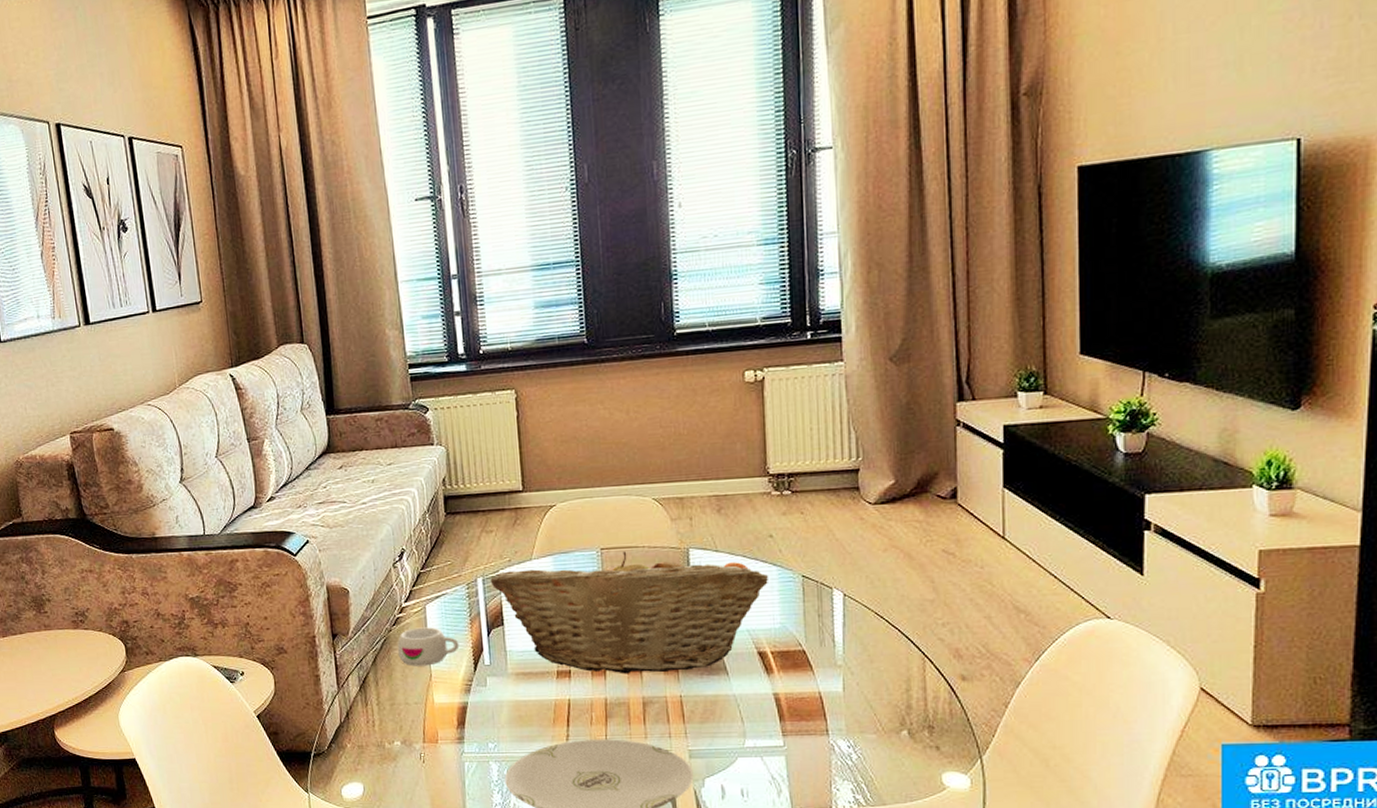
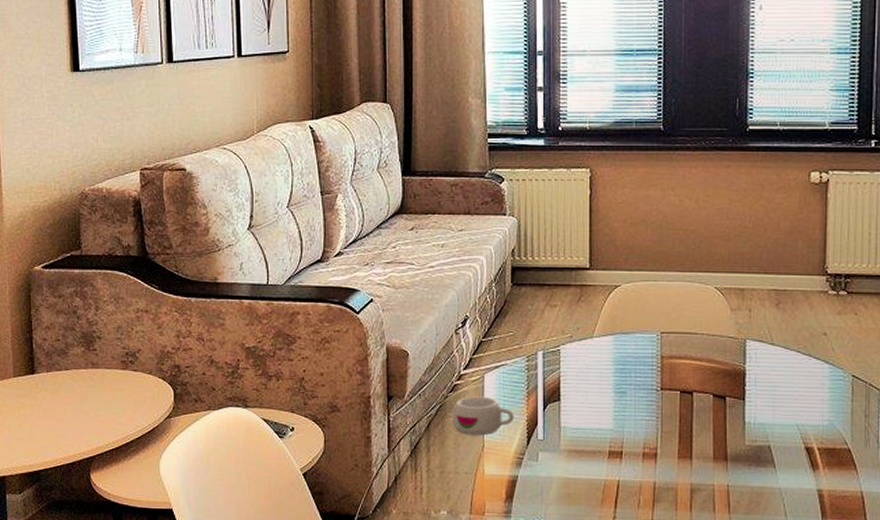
fruit basket: present [490,551,768,674] -> none [551,337,820,460]

